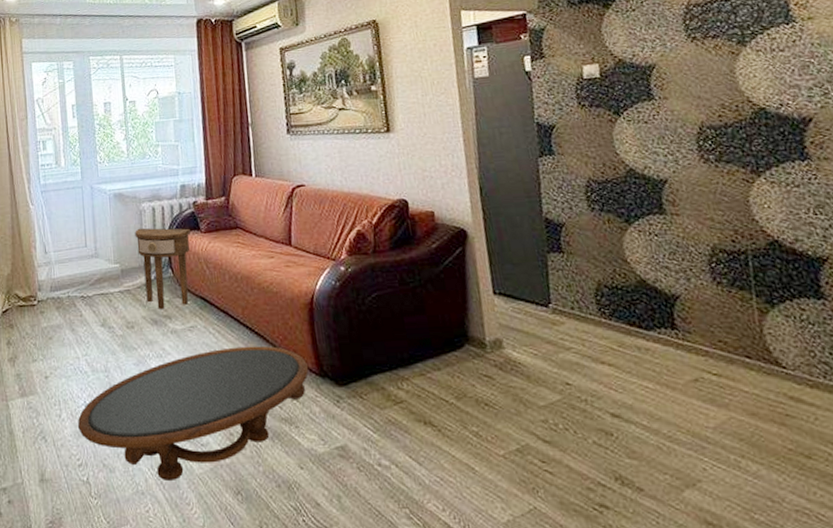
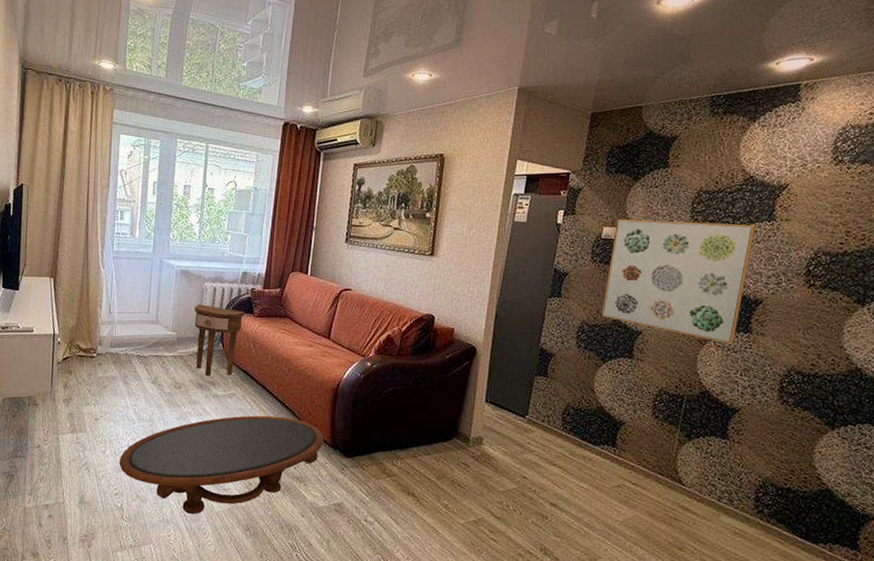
wall art: none [597,31,792,178] -> present [601,219,755,345]

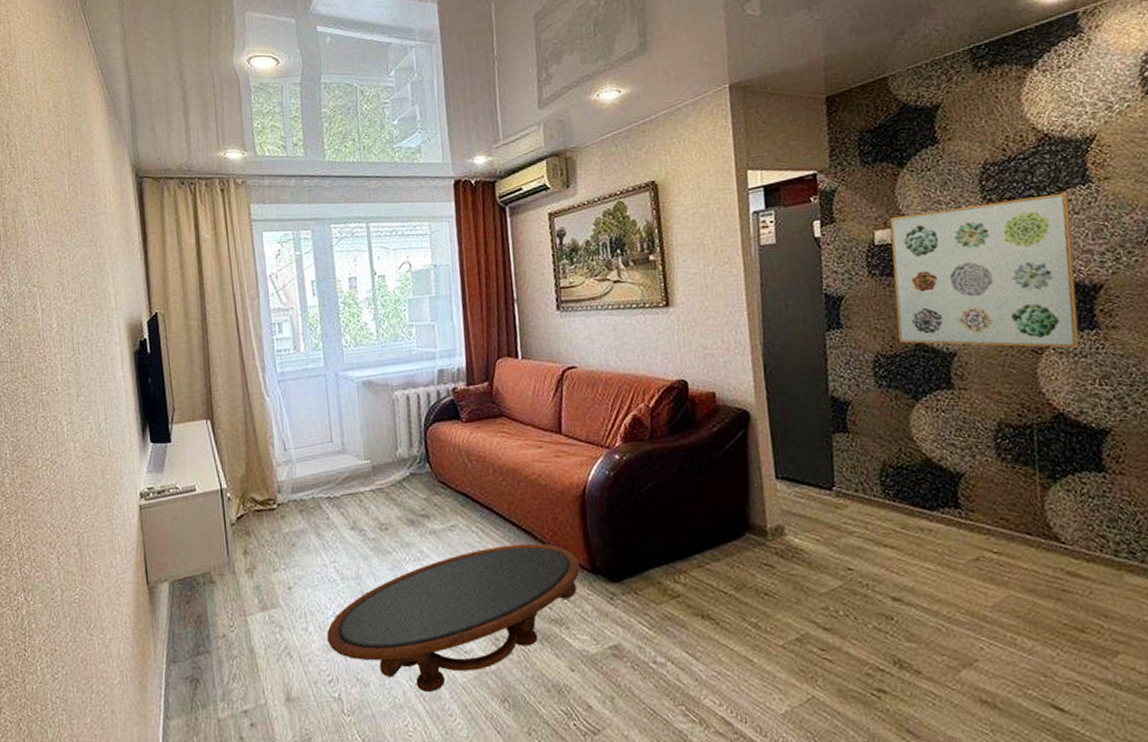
side table: present [194,304,244,376] -> none [387,418,450,508]

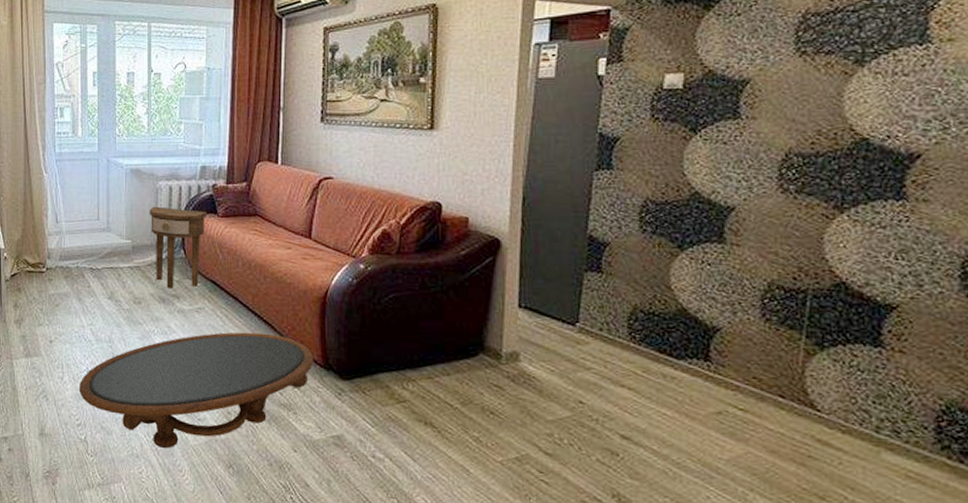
side table: none [387,418,450,508] -> present [149,206,207,288]
wall art: present [889,192,1080,348] -> none [672,51,899,217]

